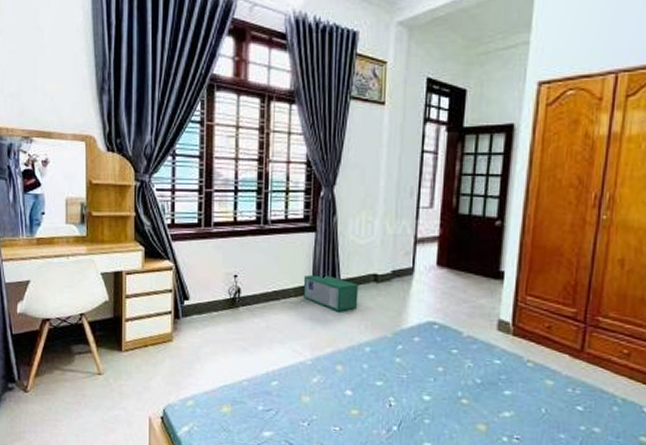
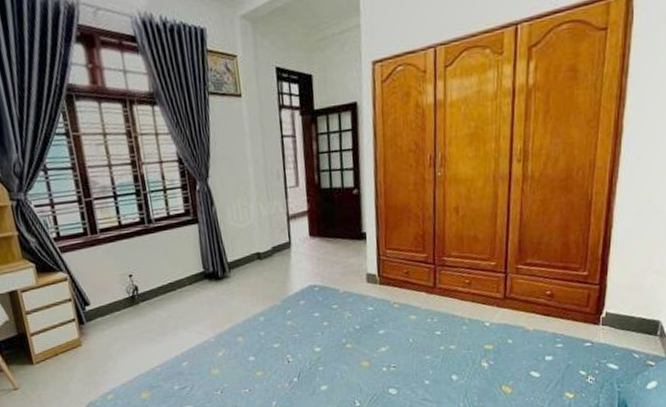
storage bin: present [303,273,359,312] -> none [194,260,248,292]

